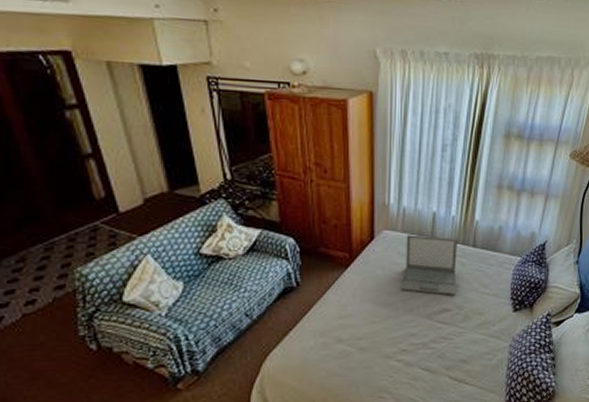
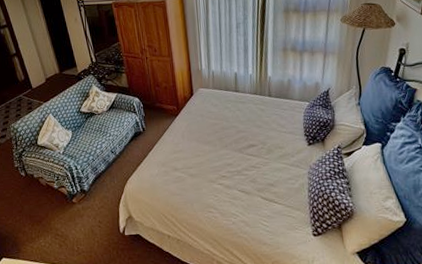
laptop: present [401,235,457,296] -> none [216,90,259,134]

